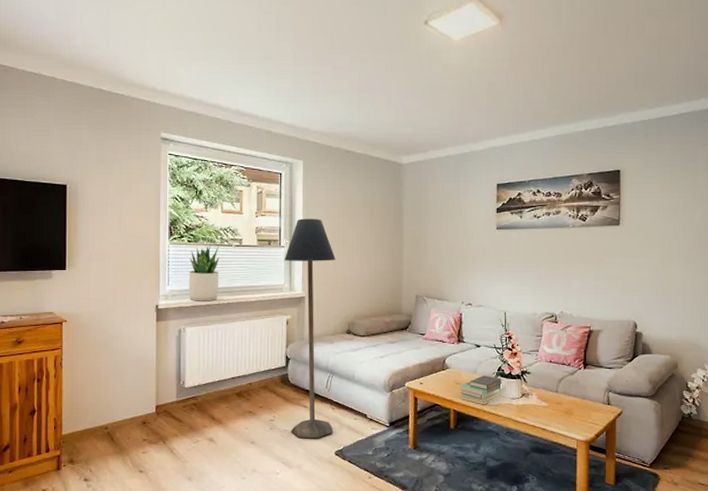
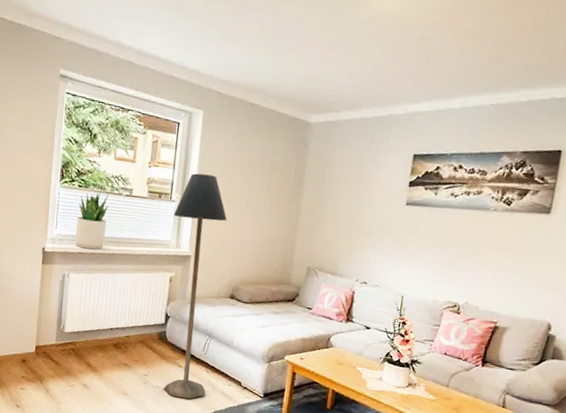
books: present [459,375,502,405] -> none [341,359,389,390]

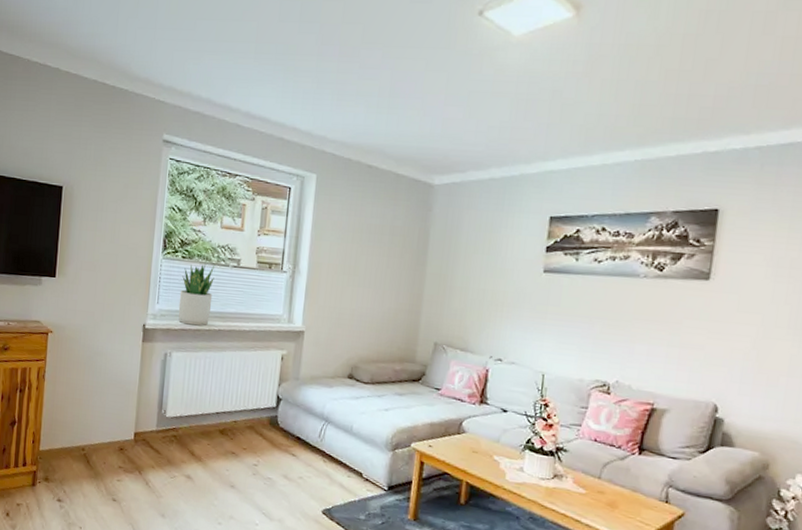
floor lamp: present [163,173,227,400] -> none [274,241,344,493]

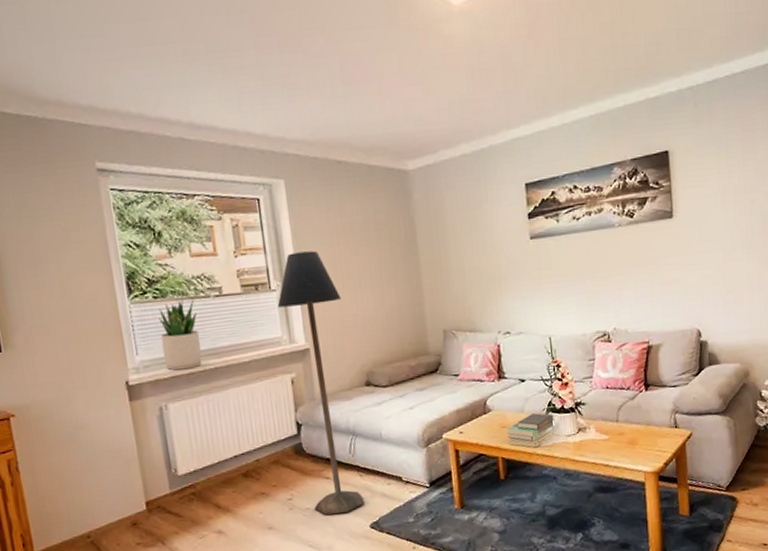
floor lamp: none [274,241,344,493] -> present [277,250,364,515]
books: none [476,446,530,482] -> present [505,413,554,448]

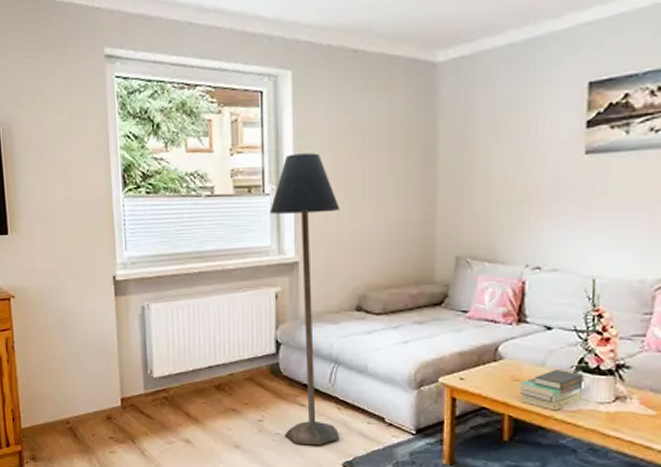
planter: present [159,298,202,371] -> none [149,195,188,270]

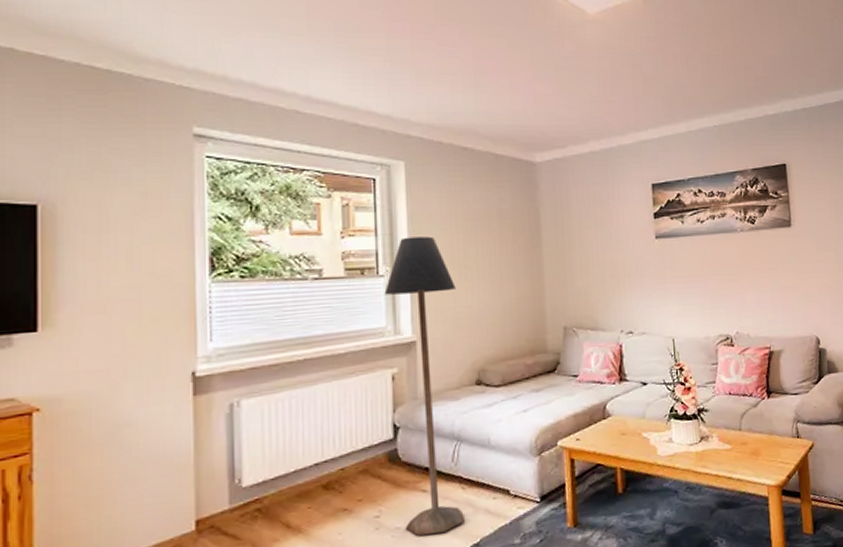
books: present [518,370,584,411] -> none [625,419,676,458]

